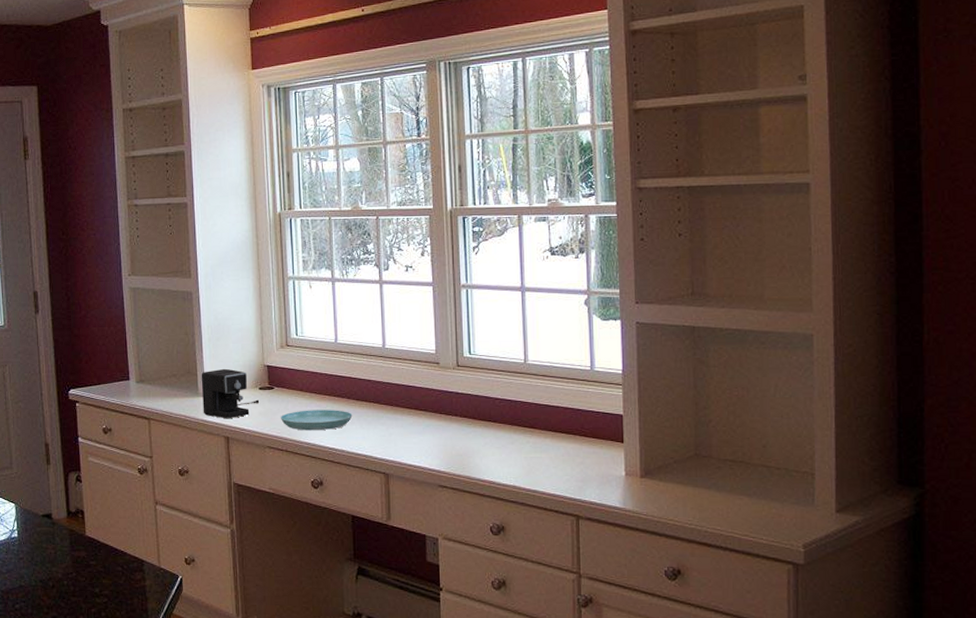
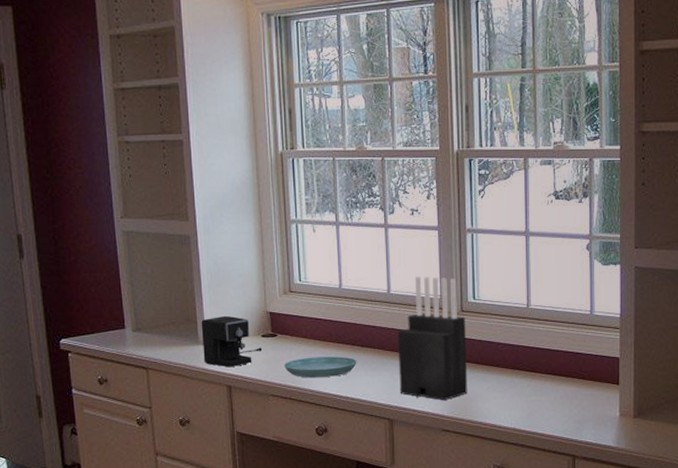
knife block: none [393,331,465,456] -> present [397,276,468,401]

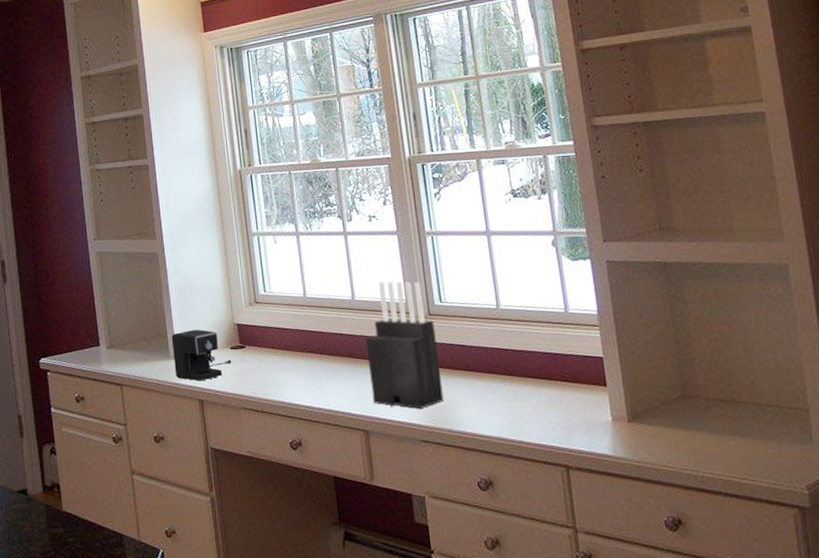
saucer: present [283,356,357,378] -> none [253,366,327,390]

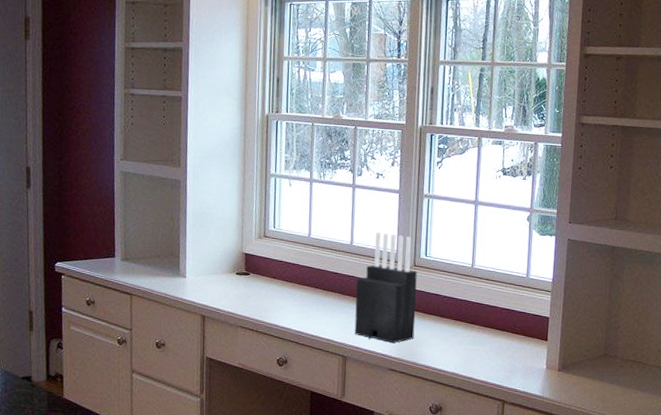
coffee maker: present [171,329,232,382] -> none [182,253,236,300]

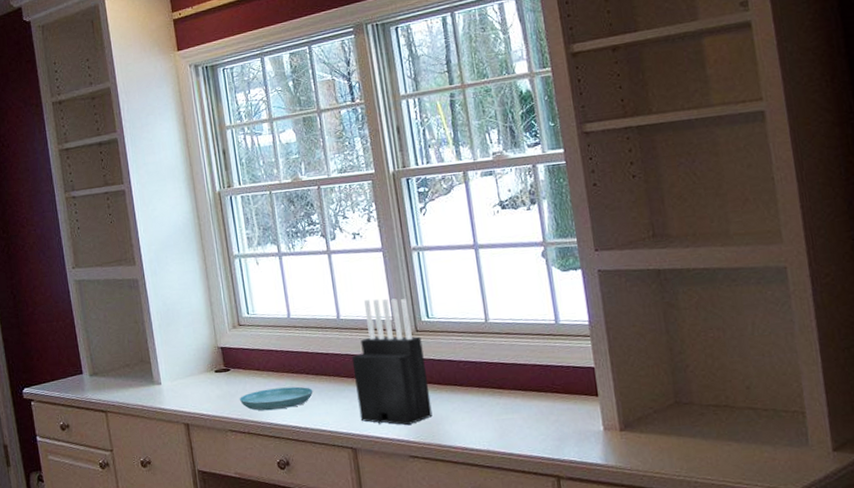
saucer: none [253,295,319,315] -> present [239,386,313,411]

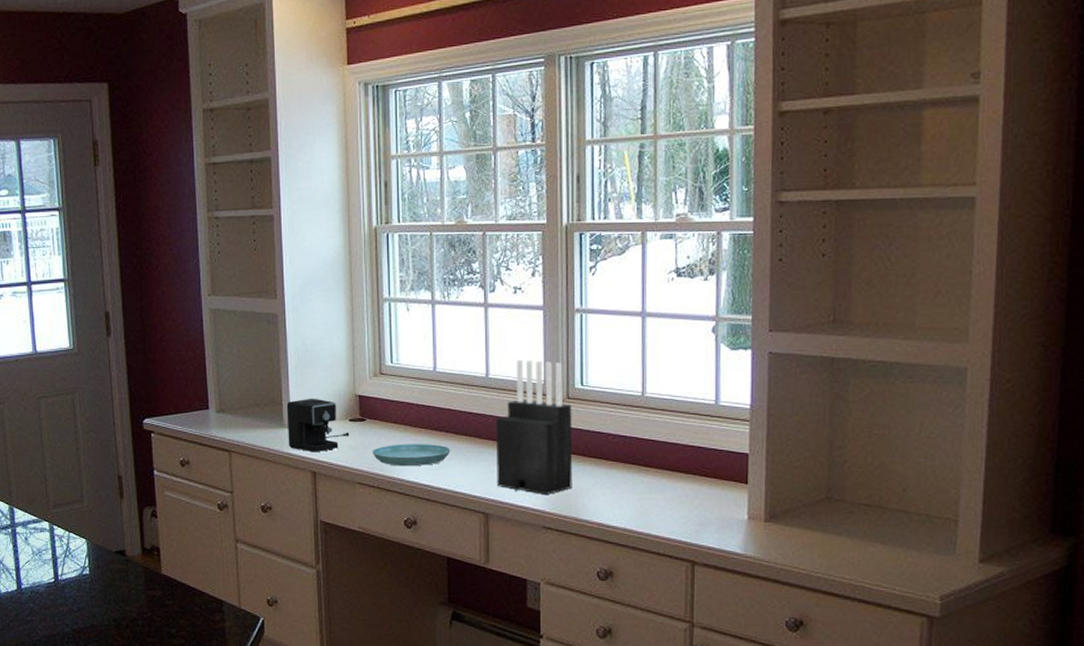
coffee maker: none [154,354,217,406] -> present [286,398,350,453]

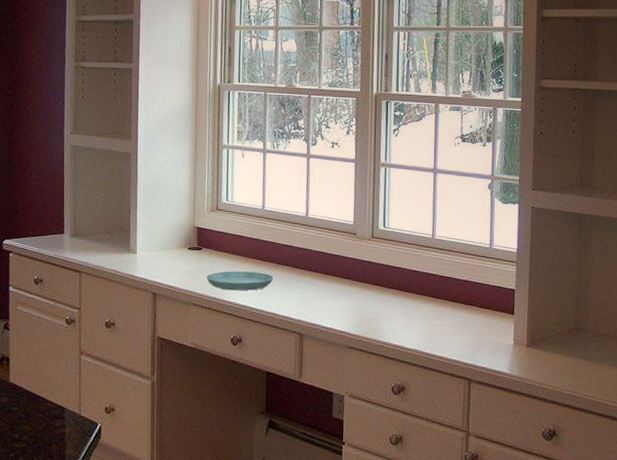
coffee maker: present [286,398,350,453] -> none [133,227,188,276]
knife block: present [495,359,573,496] -> none [311,202,376,320]

